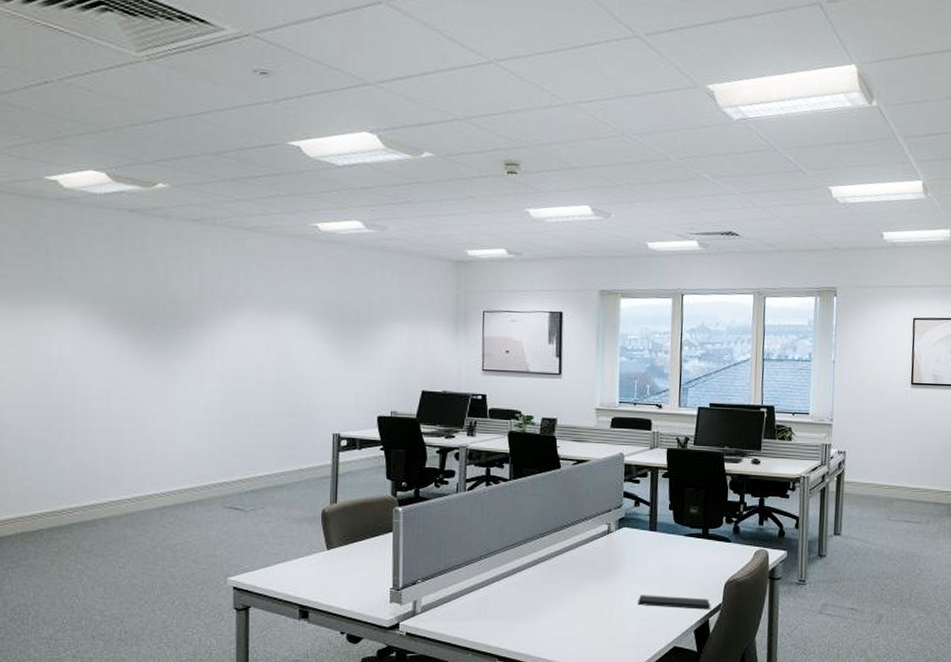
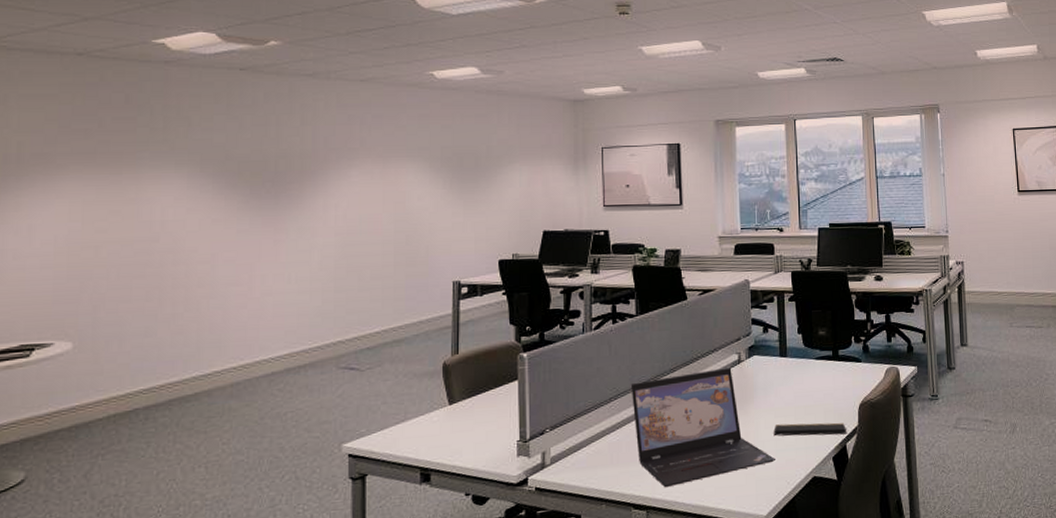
laptop: none [500,536,639,644] -> present [630,366,777,488]

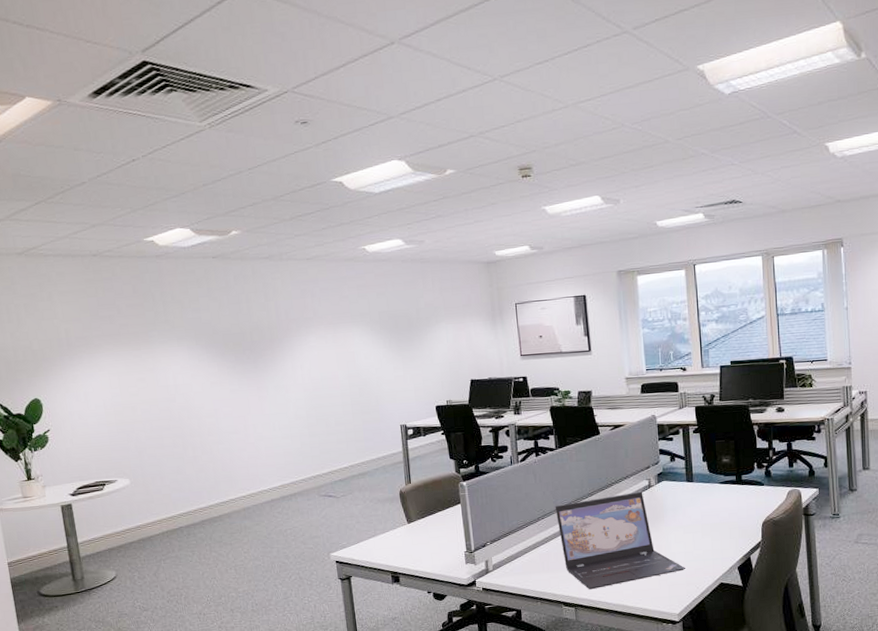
notepad: present [773,422,849,442] -> none [683,538,753,554]

